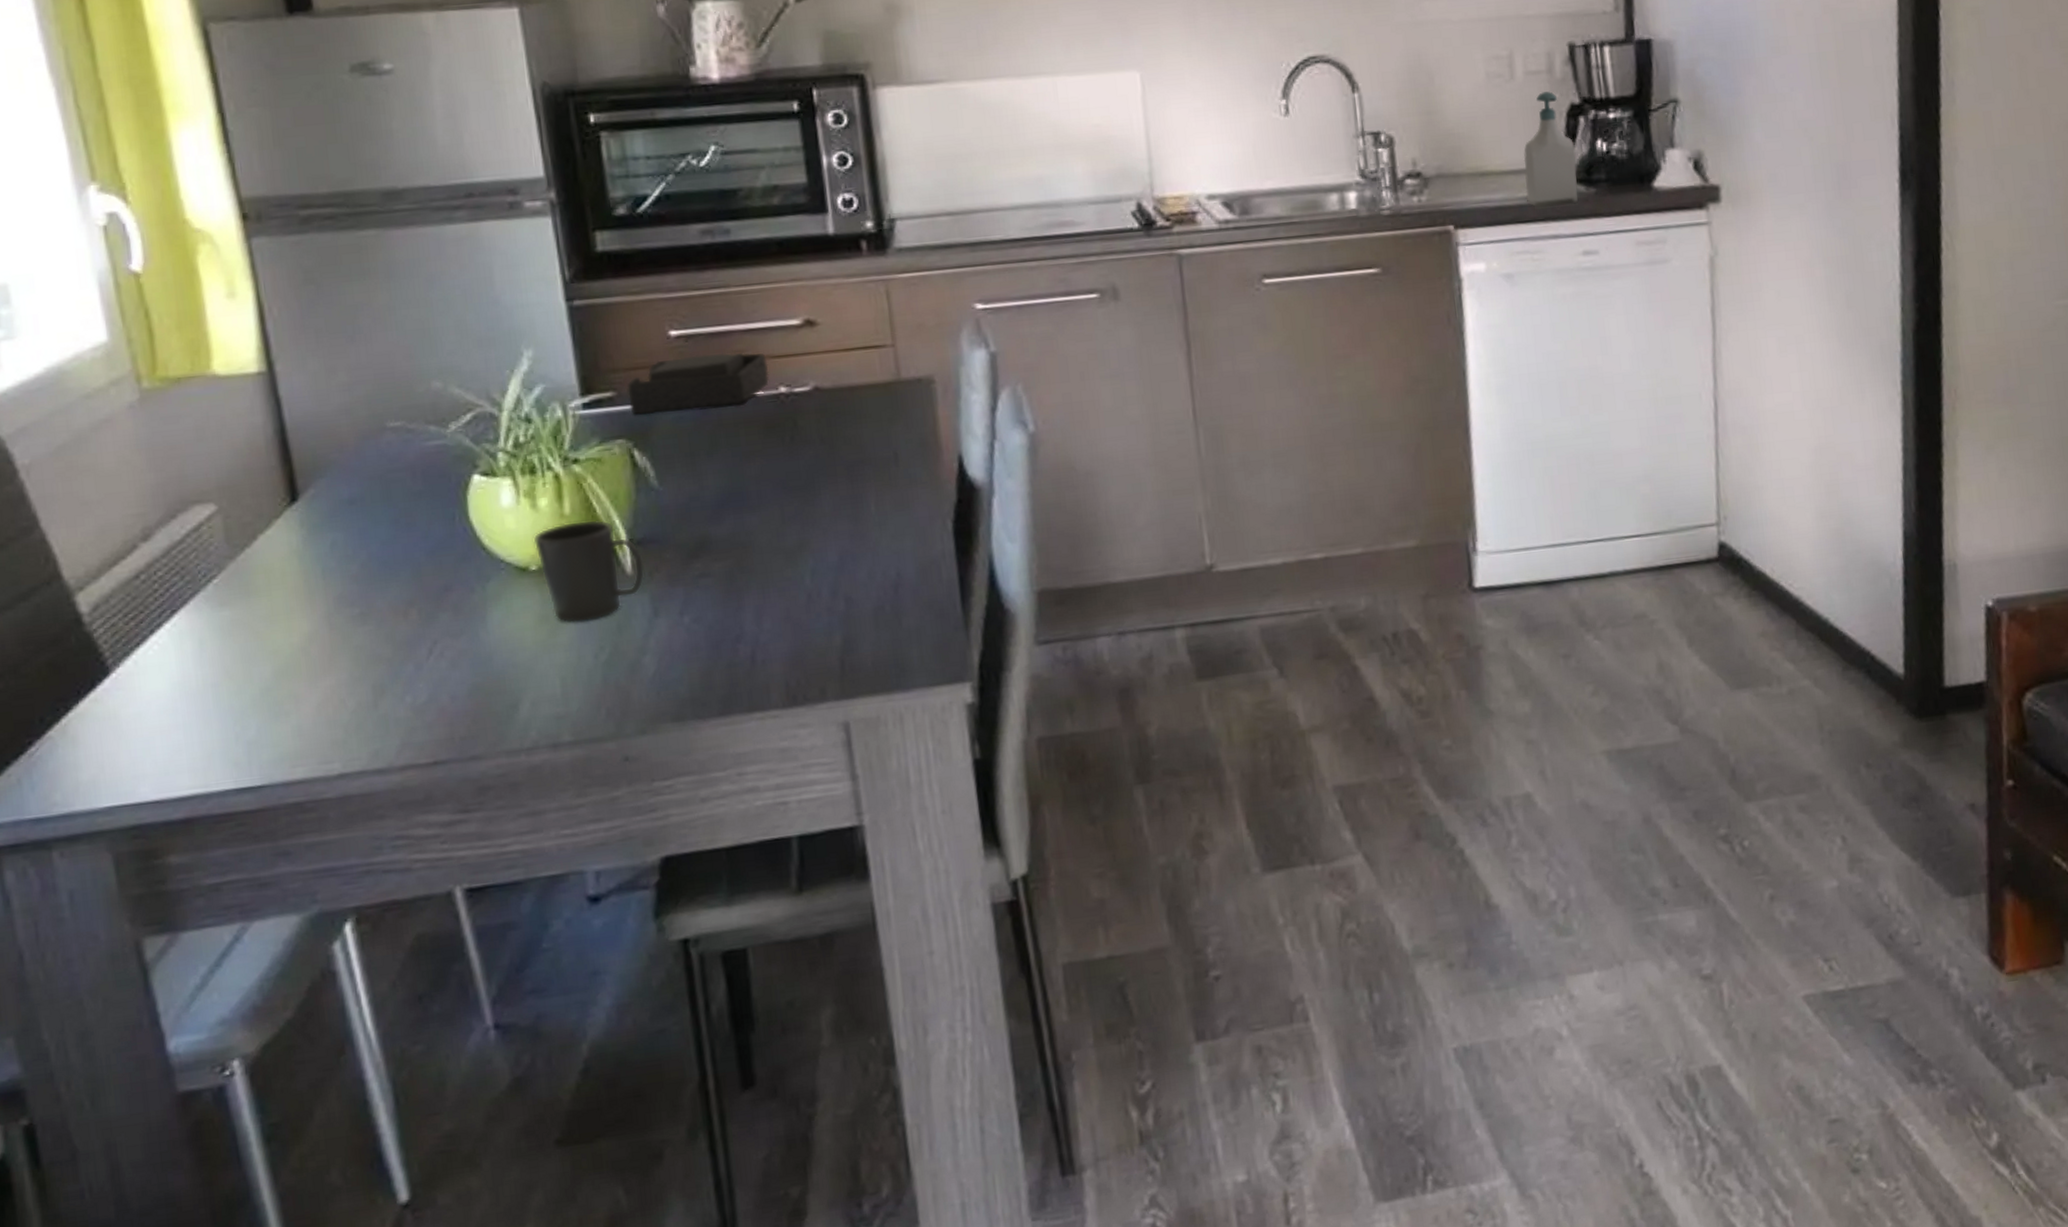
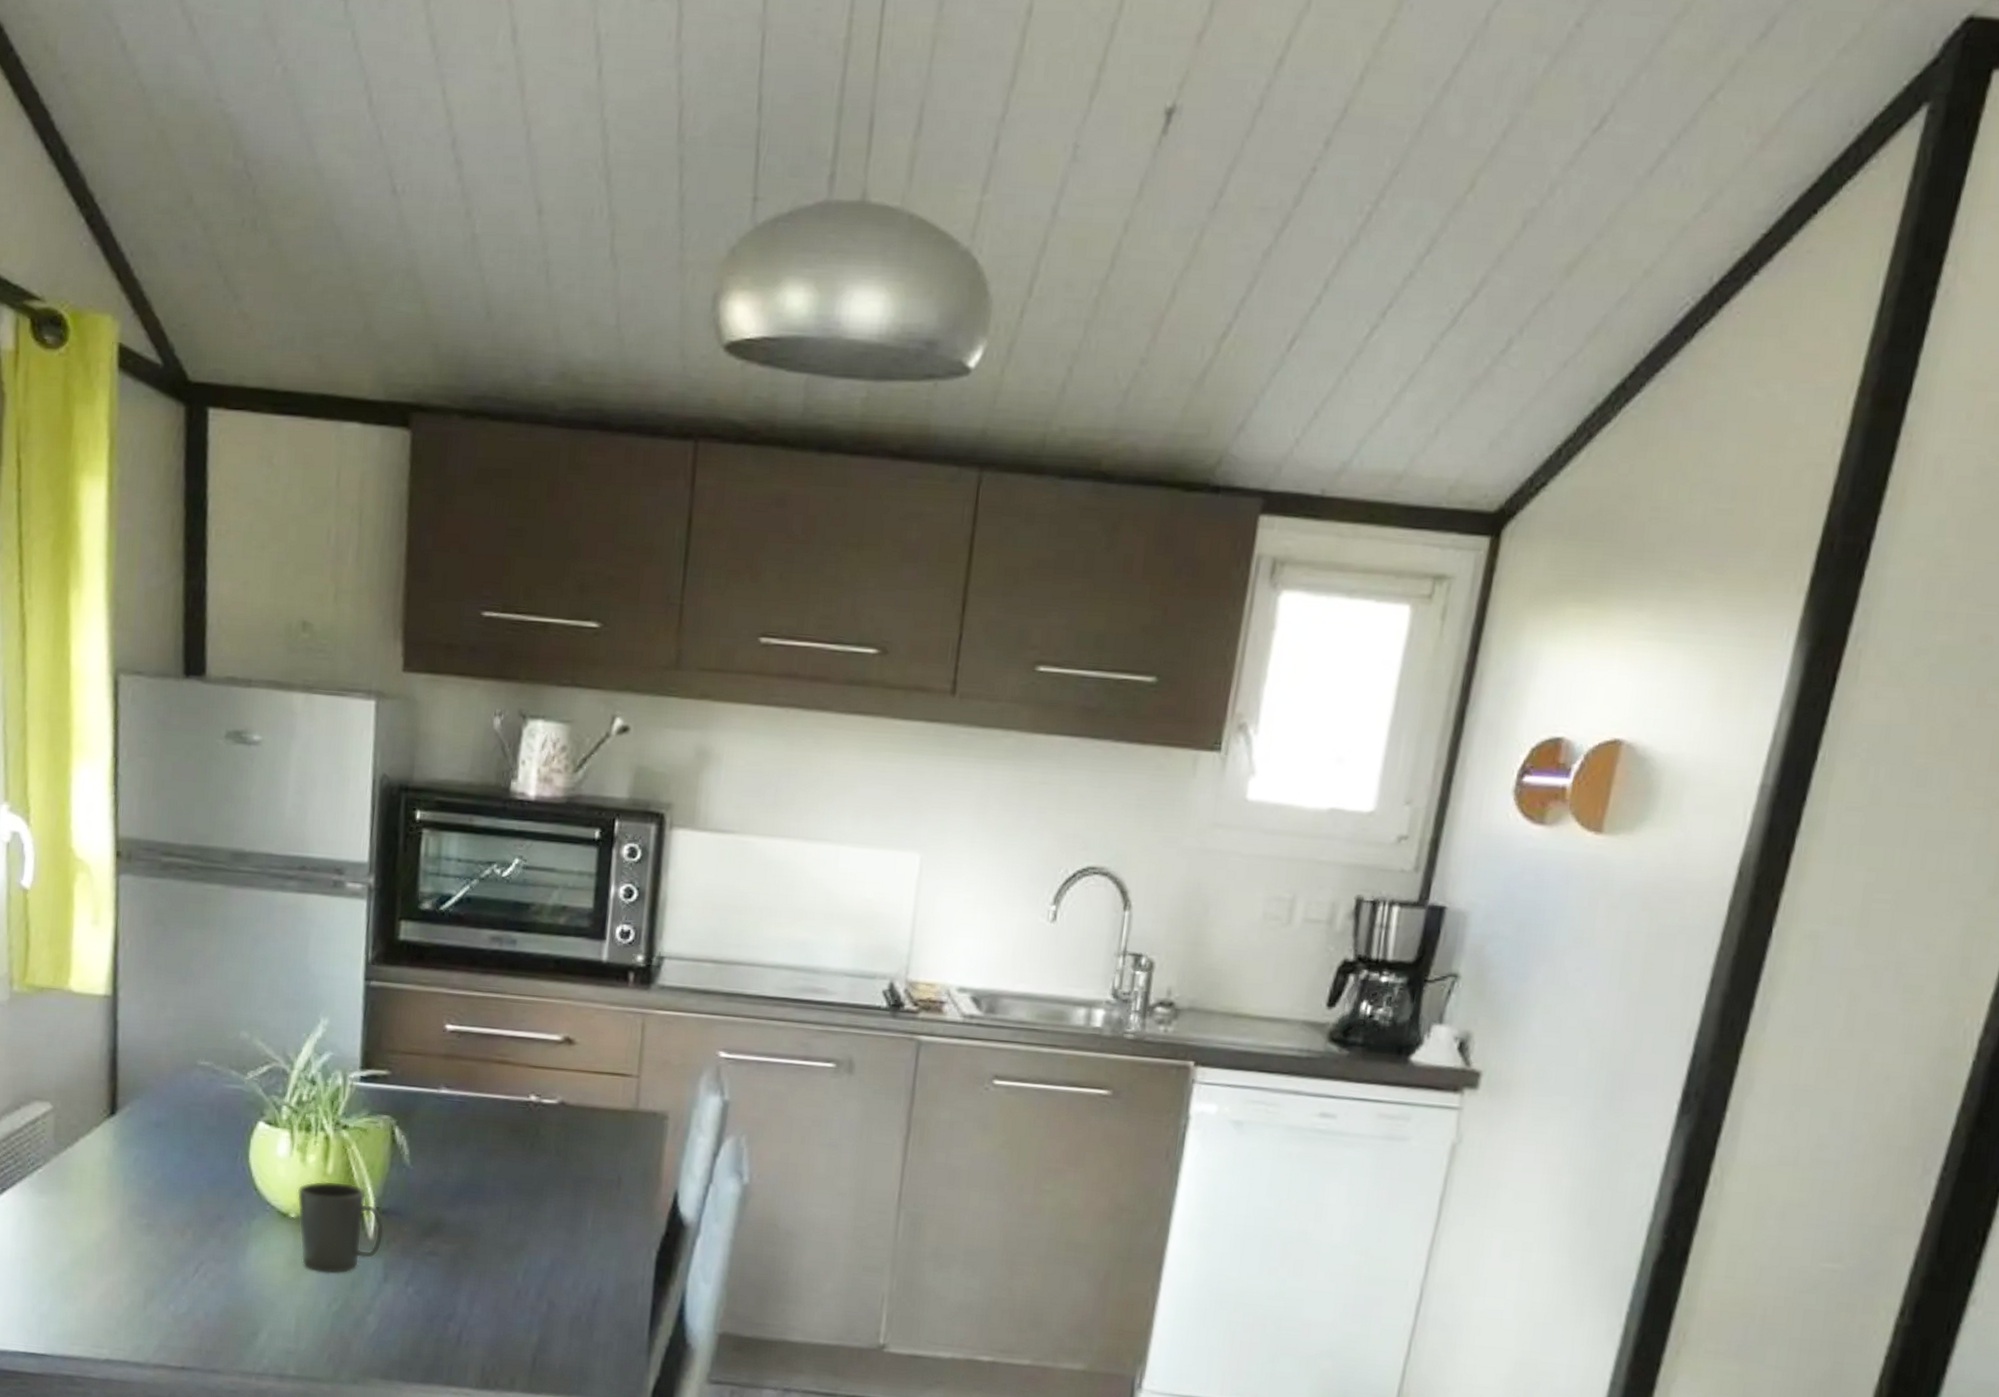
napkin holder: present [627,352,770,415] -> none [399,1050,525,1107]
soap bottle: present [1523,91,1578,209] -> none [1274,942,1339,1063]

